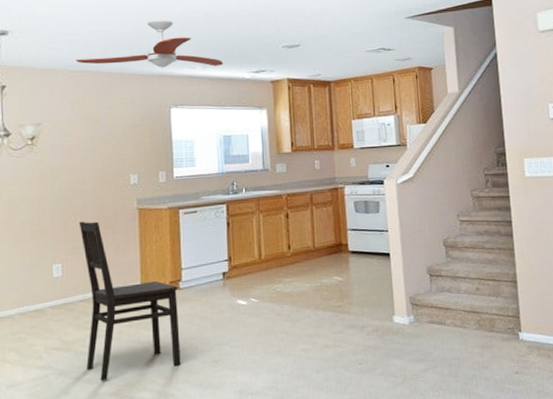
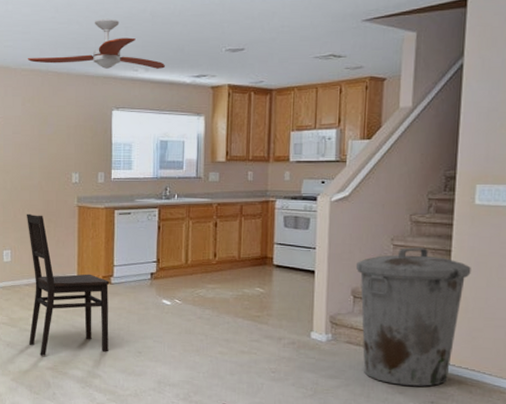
trash can: none [428,221,532,360] -> present [356,247,471,386]

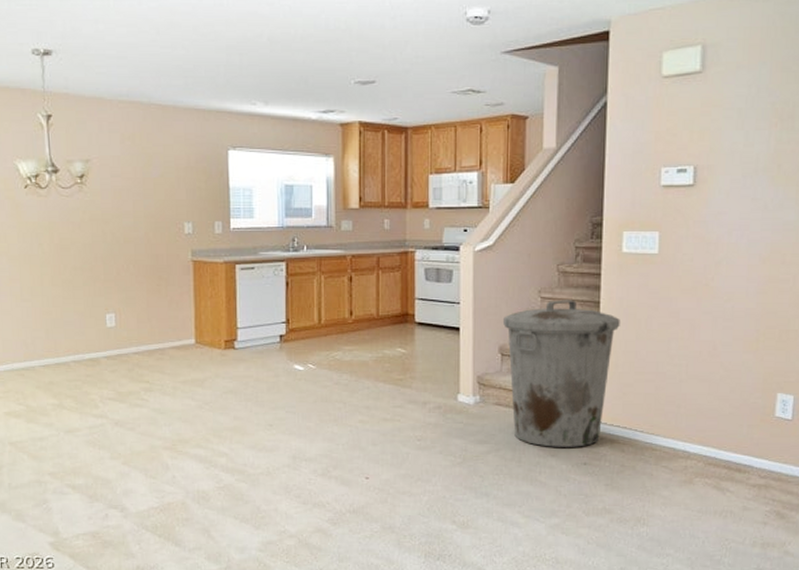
dining chair: present [26,213,110,356] -> none [131,270,235,434]
ceiling fan: present [27,18,165,69] -> none [124,43,287,103]

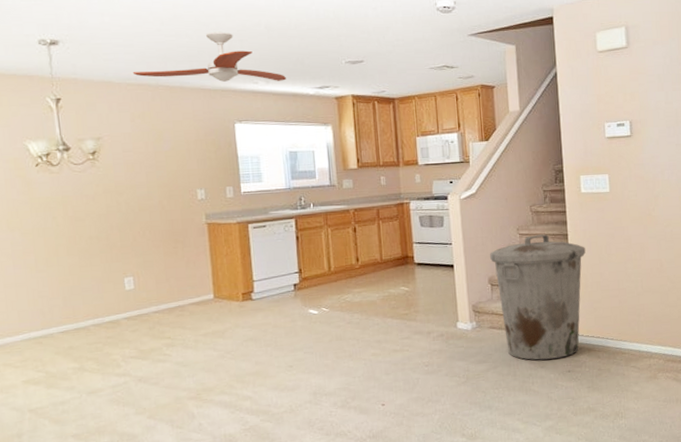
ceiling fan: none [124,43,287,103] -> present [132,31,286,82]

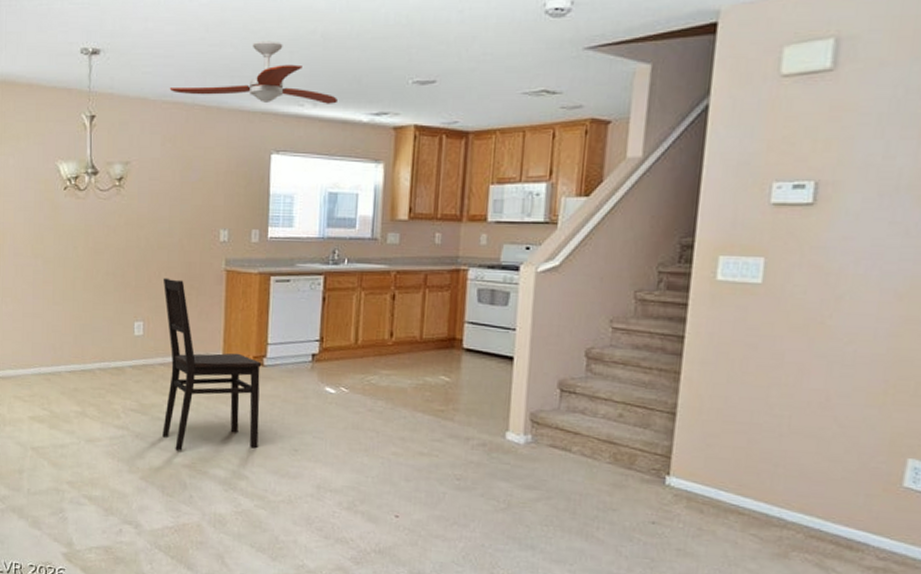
dining chair: none [147,235,257,386] -> present [162,278,262,451]
trash can: present [490,234,586,360] -> none [565,331,709,503]

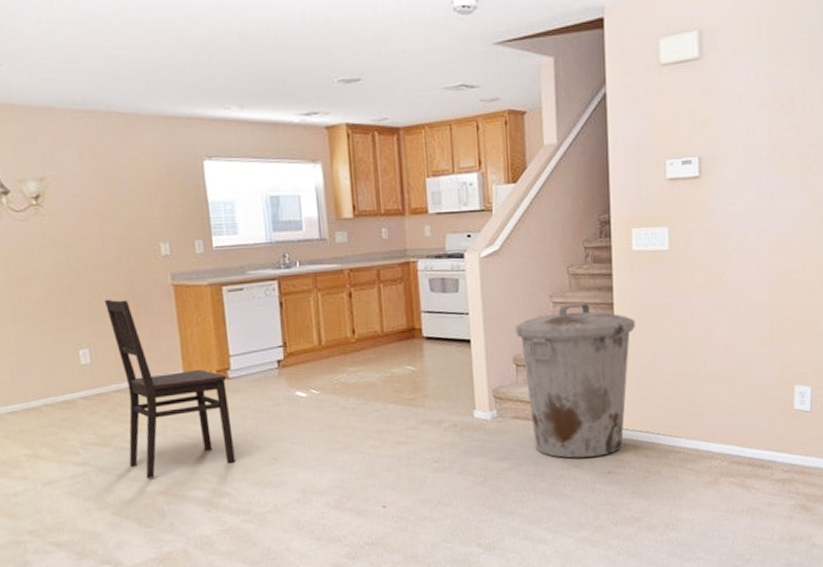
ceiling fan: present [169,40,337,104] -> none [78,41,265,107]
trash can: none [565,331,709,503] -> present [516,303,635,458]

